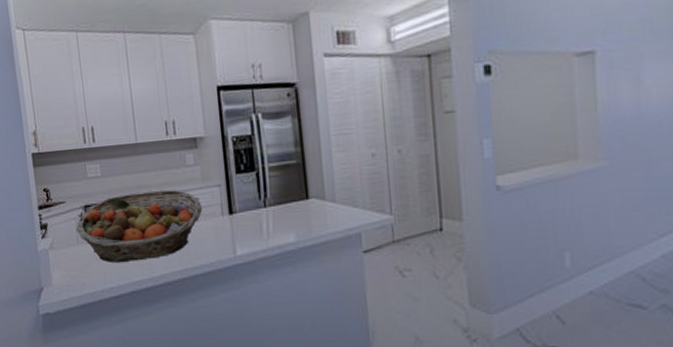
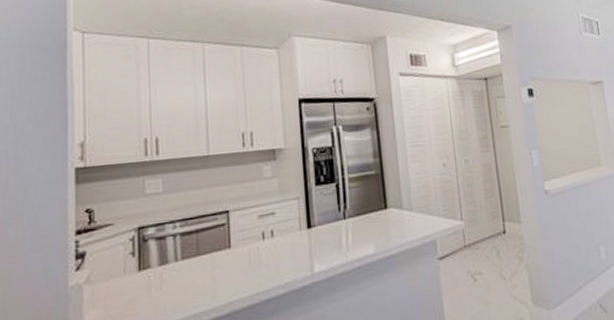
fruit basket: present [75,189,203,263] -> none [123,204,279,294]

